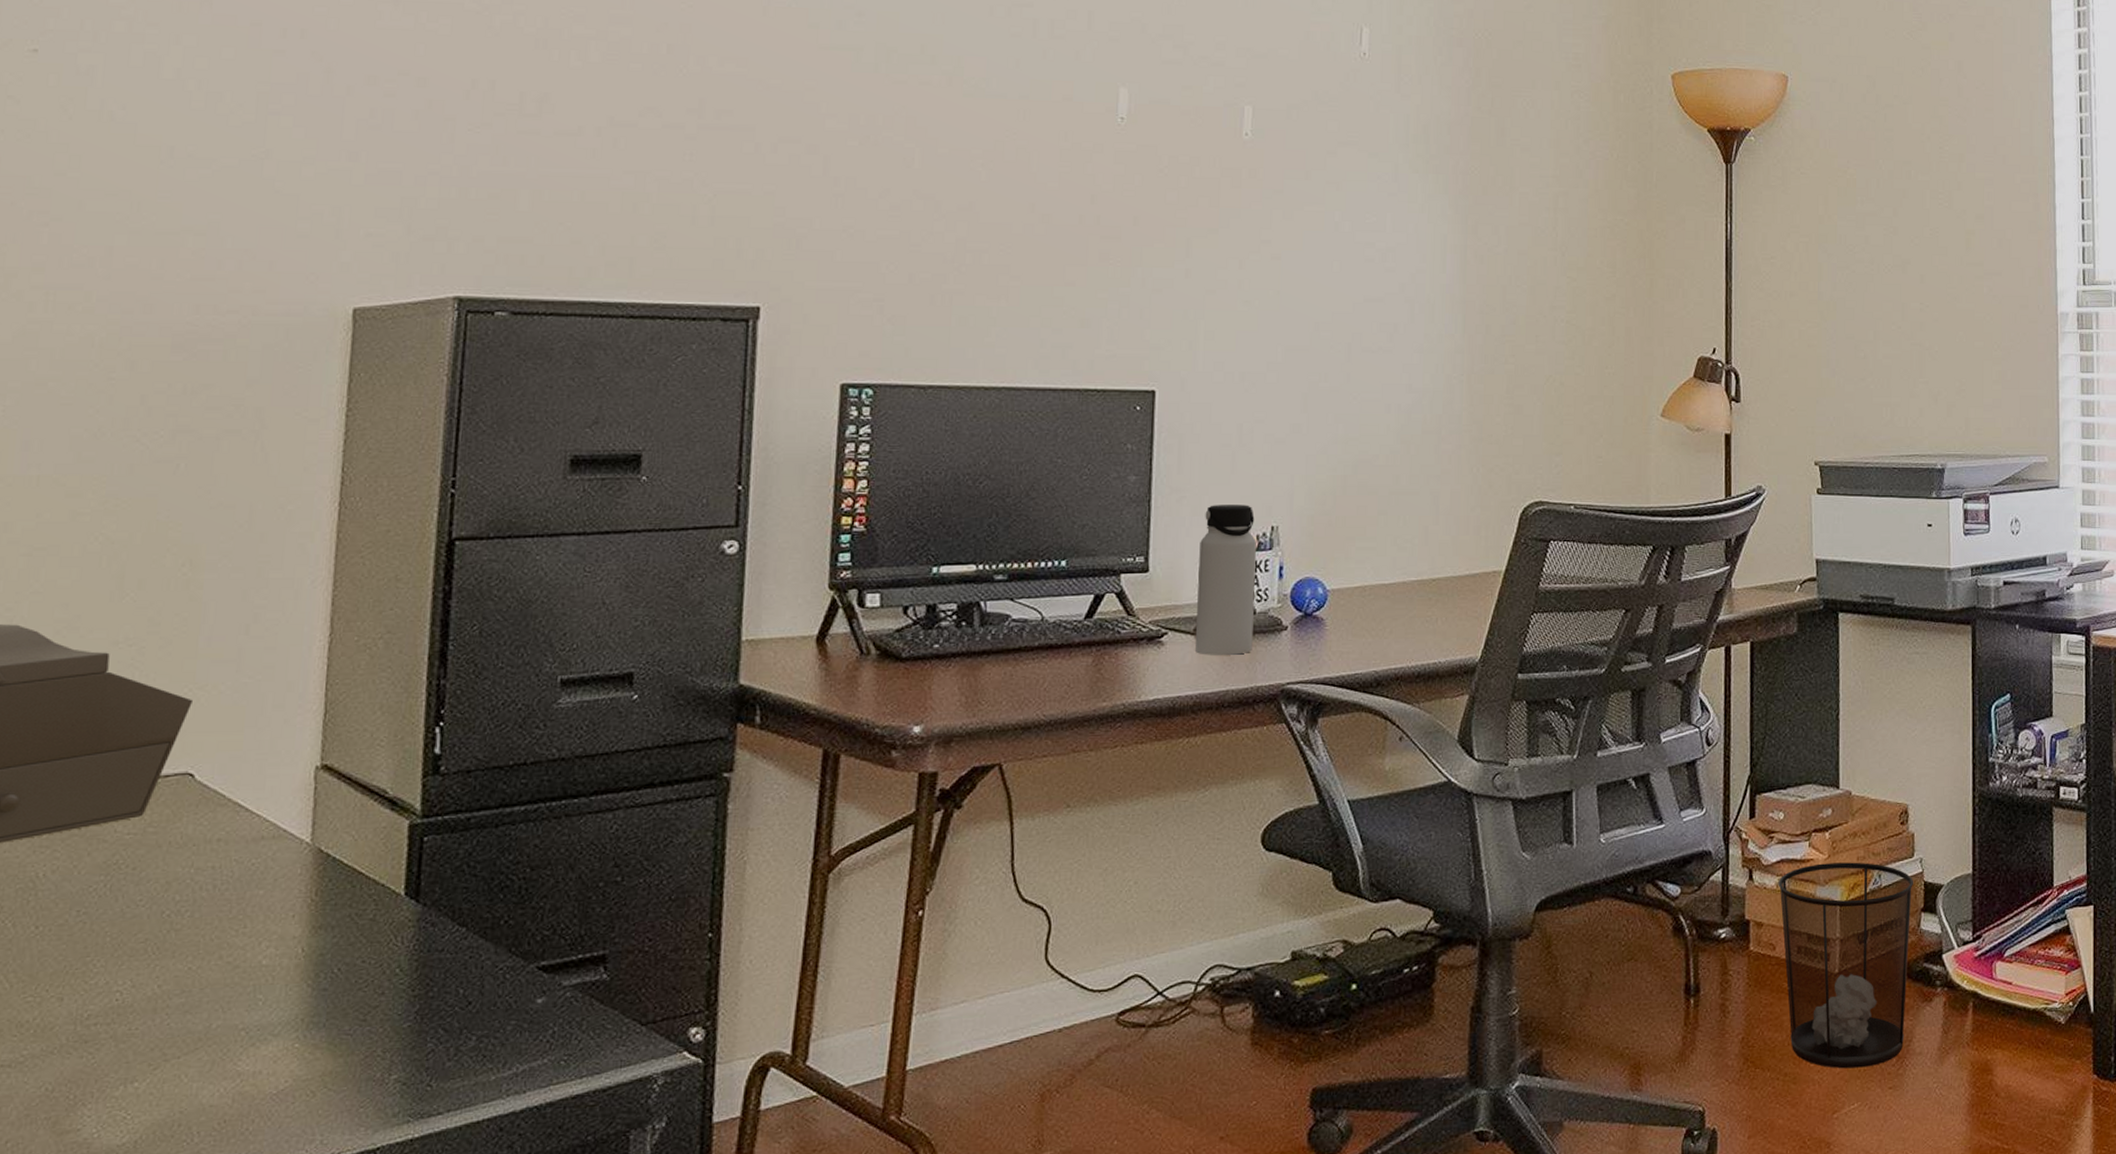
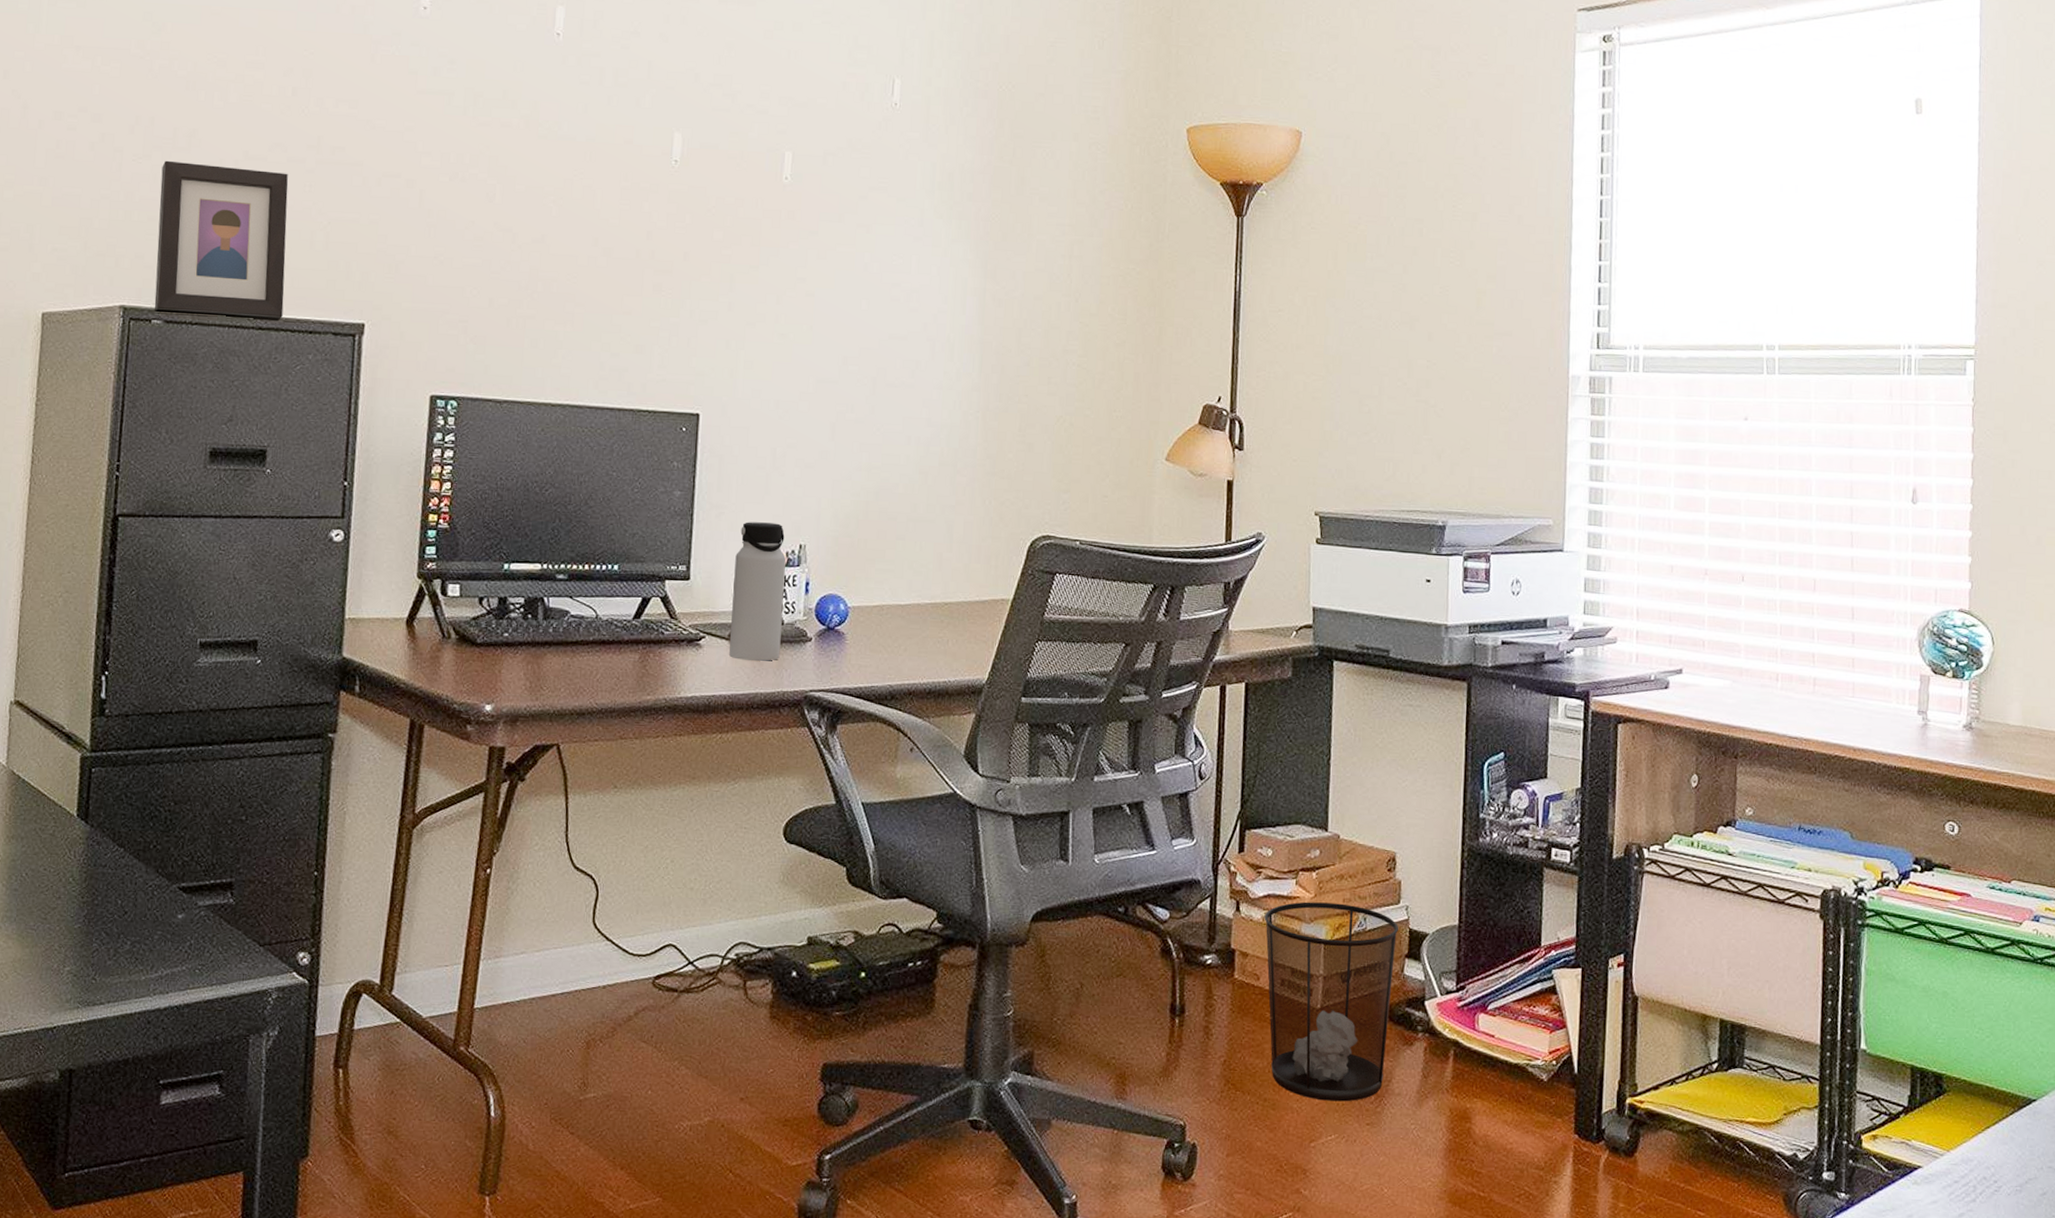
picture frame: none [497,129,664,309] -> present [154,160,289,322]

